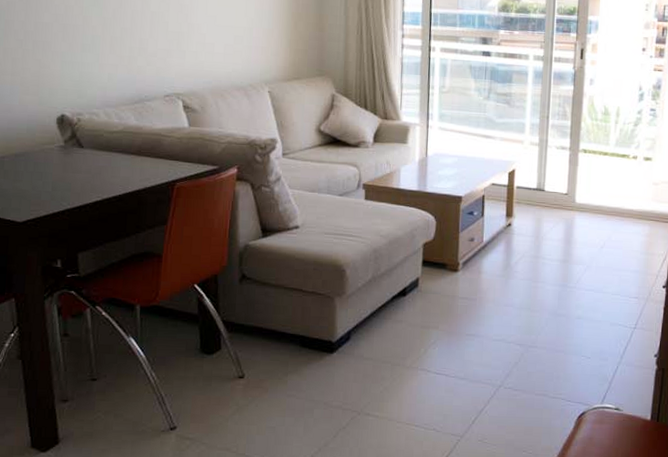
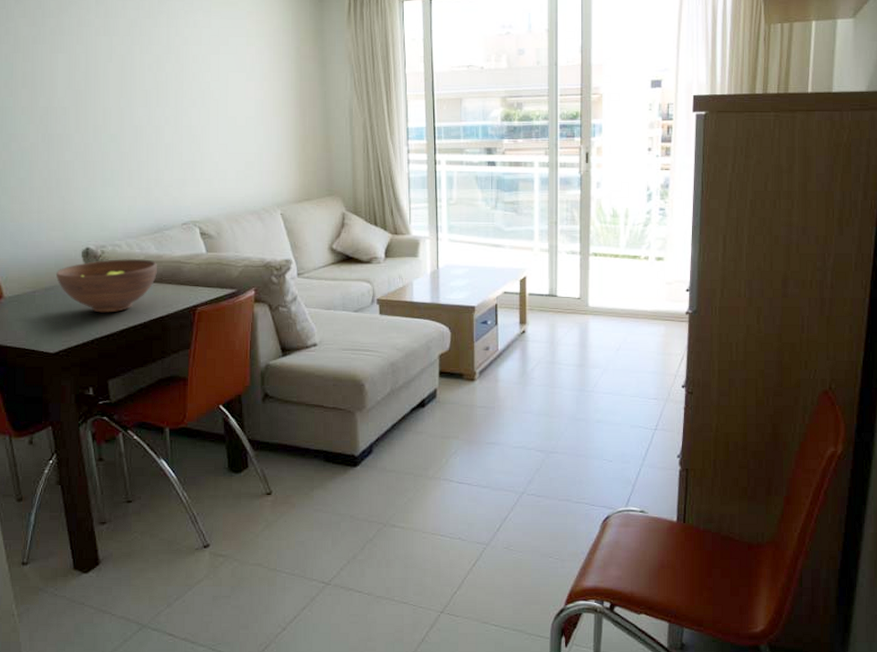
fruit bowl: none [27,127,136,184] -> present [55,258,157,313]

